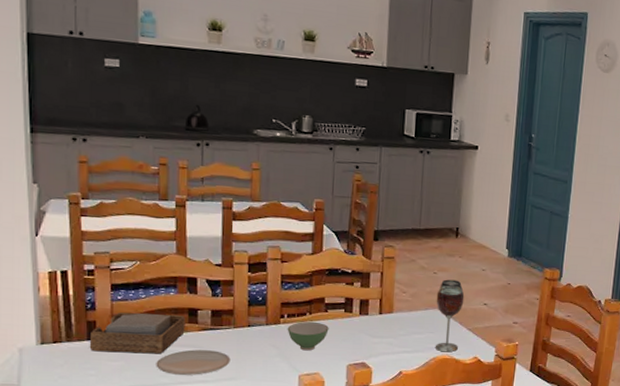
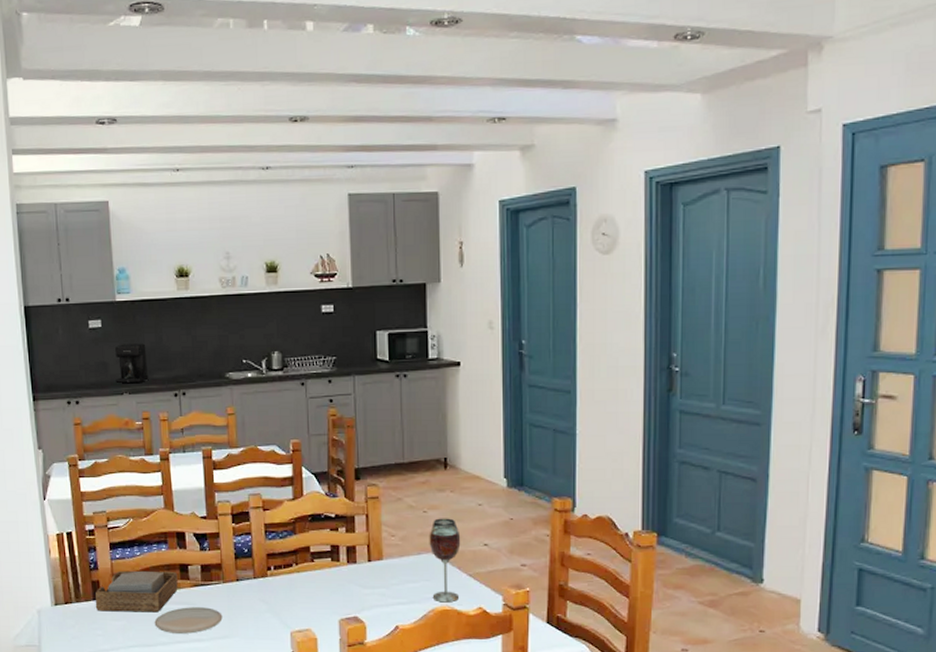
coffee maker: none [131,87,170,129] -> present [115,343,149,384]
kettle: present [184,104,210,132] -> none [162,353,185,382]
bowl: present [287,321,329,351] -> none [275,573,317,605]

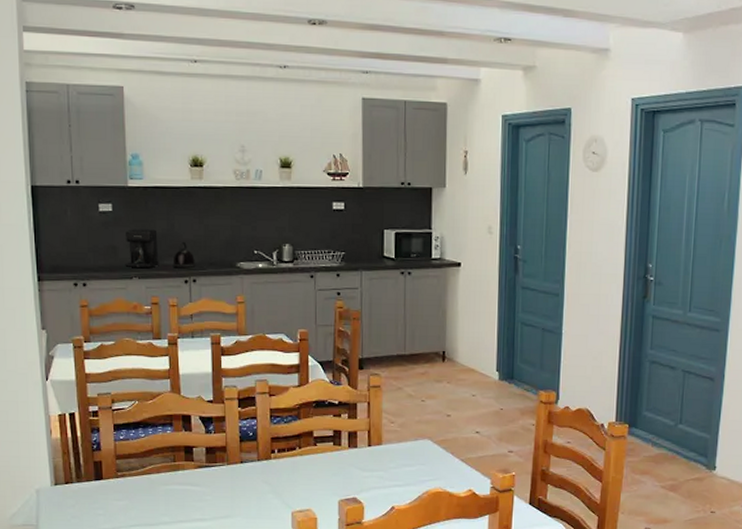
napkin holder: present [95,570,178,613] -> none [96,451,182,493]
plate: present [154,607,223,634] -> none [157,487,226,513]
kettle: none [162,353,185,382] -> present [172,241,196,269]
wineglass: present [429,518,461,603] -> none [425,407,455,485]

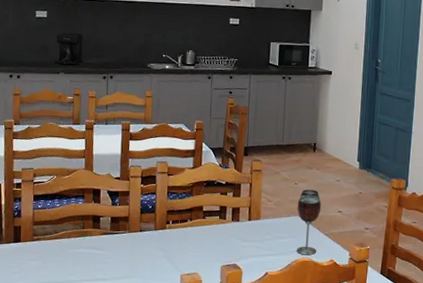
kettle: present [172,241,196,269] -> none [94,44,114,67]
wineglass: none [425,407,455,485] -> present [296,189,322,256]

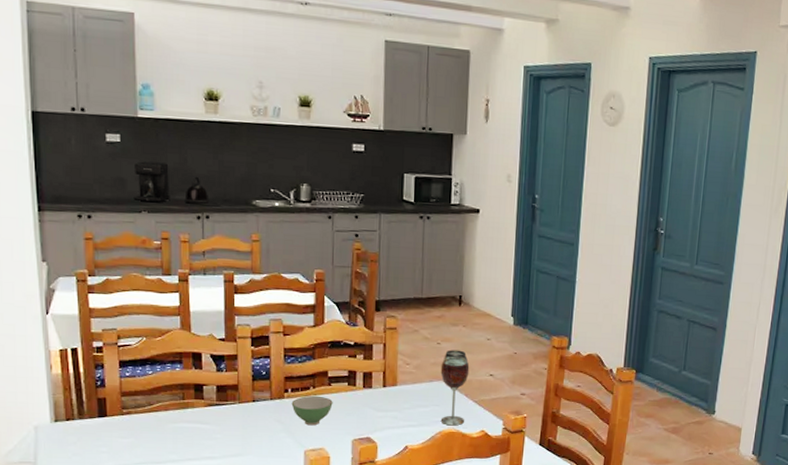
kettle: none [94,44,114,67] -> present [184,176,210,205]
bowl: none [171,227,206,253] -> present [291,395,333,426]

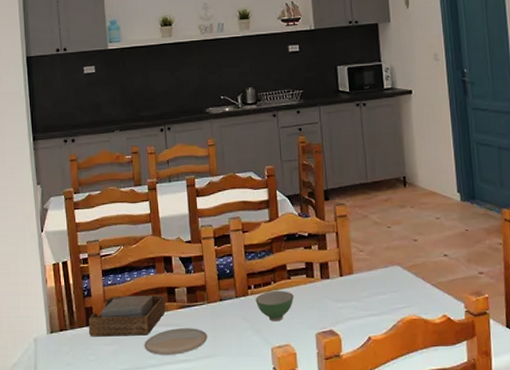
napkin holder: none [100,389,192,431] -> present [88,294,166,337]
coffee maker: present [133,161,170,203] -> none [107,85,137,122]
plate: none [164,426,237,452] -> present [144,328,208,355]
kettle: present [184,176,210,205] -> none [149,93,170,119]
wineglass: present [440,349,470,426] -> none [393,232,424,312]

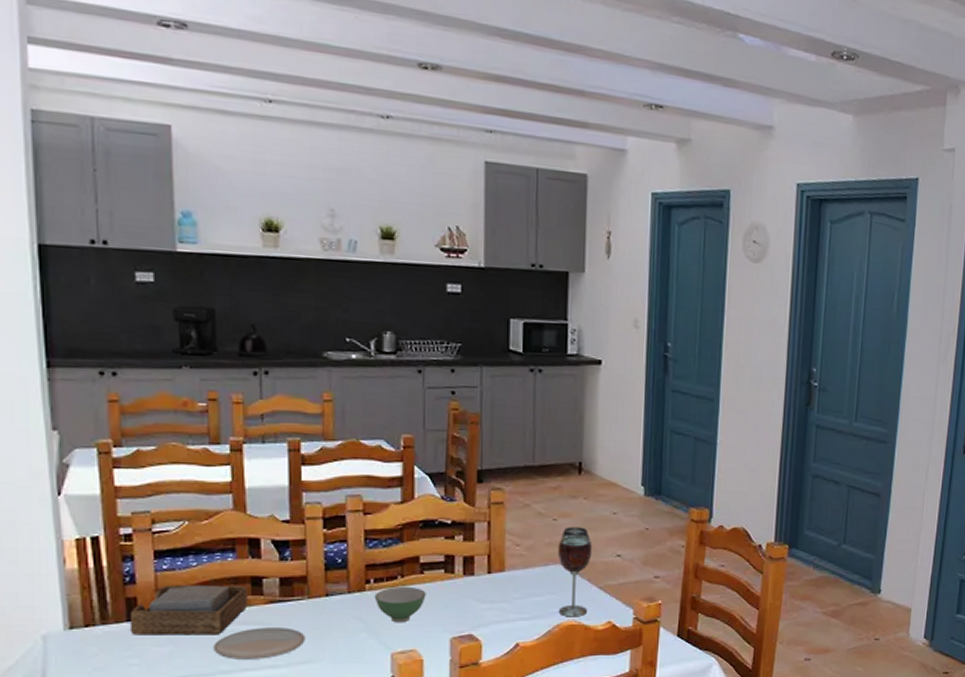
coffee maker: none [107,85,137,122] -> present [171,305,219,356]
kettle: none [149,93,170,119] -> present [237,323,269,358]
wineglass: none [393,232,424,312] -> present [557,526,593,617]

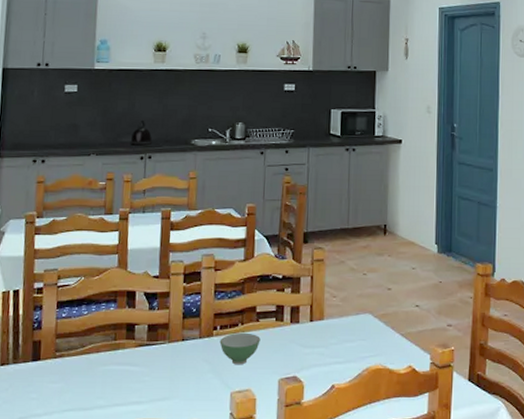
napkin holder: present [129,584,248,635] -> none [33,330,123,374]
coffee maker: present [171,305,219,356] -> none [84,108,118,146]
plate: present [213,628,306,659] -> none [93,368,165,396]
wineglass: present [557,526,593,617] -> none [367,280,396,362]

